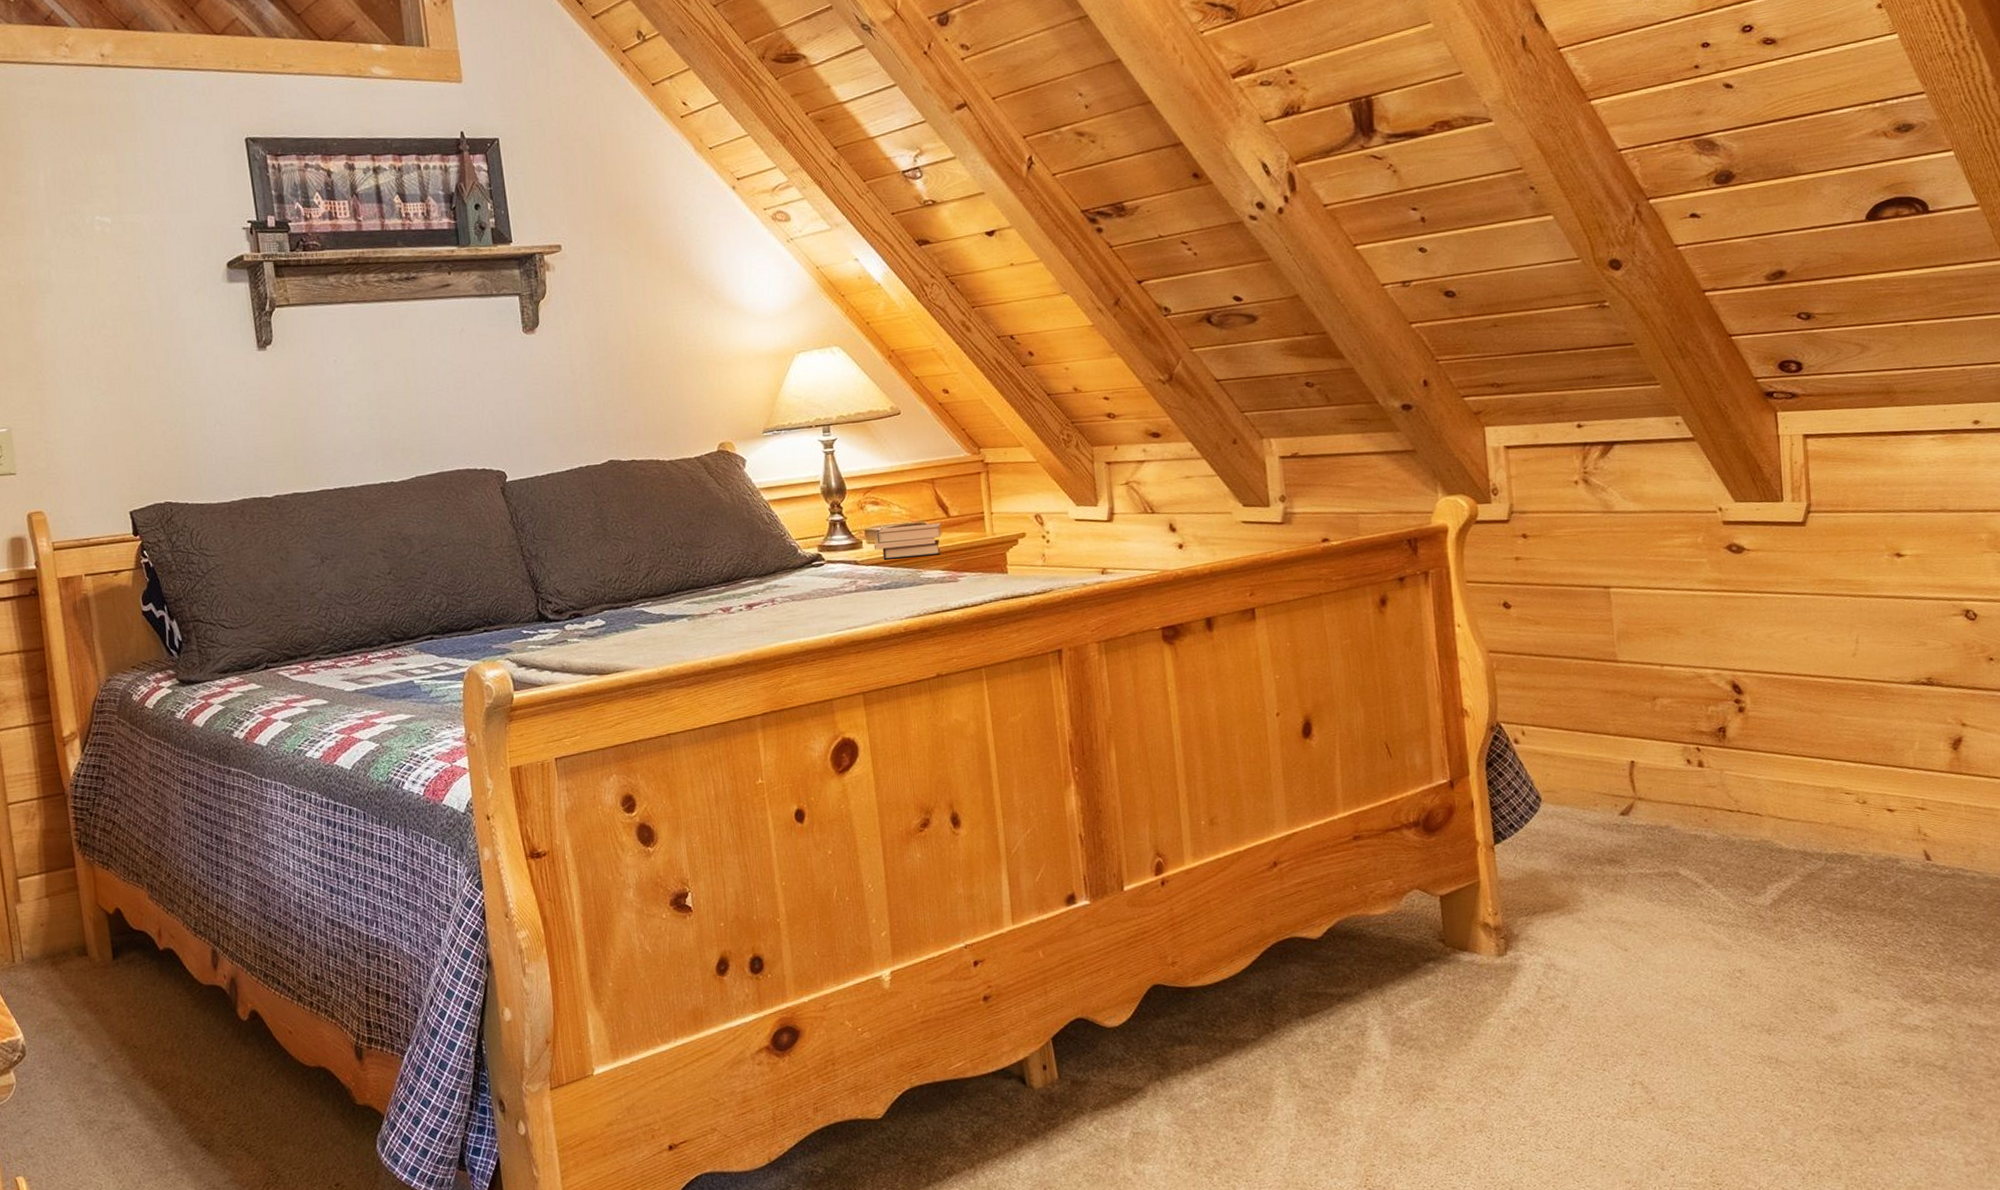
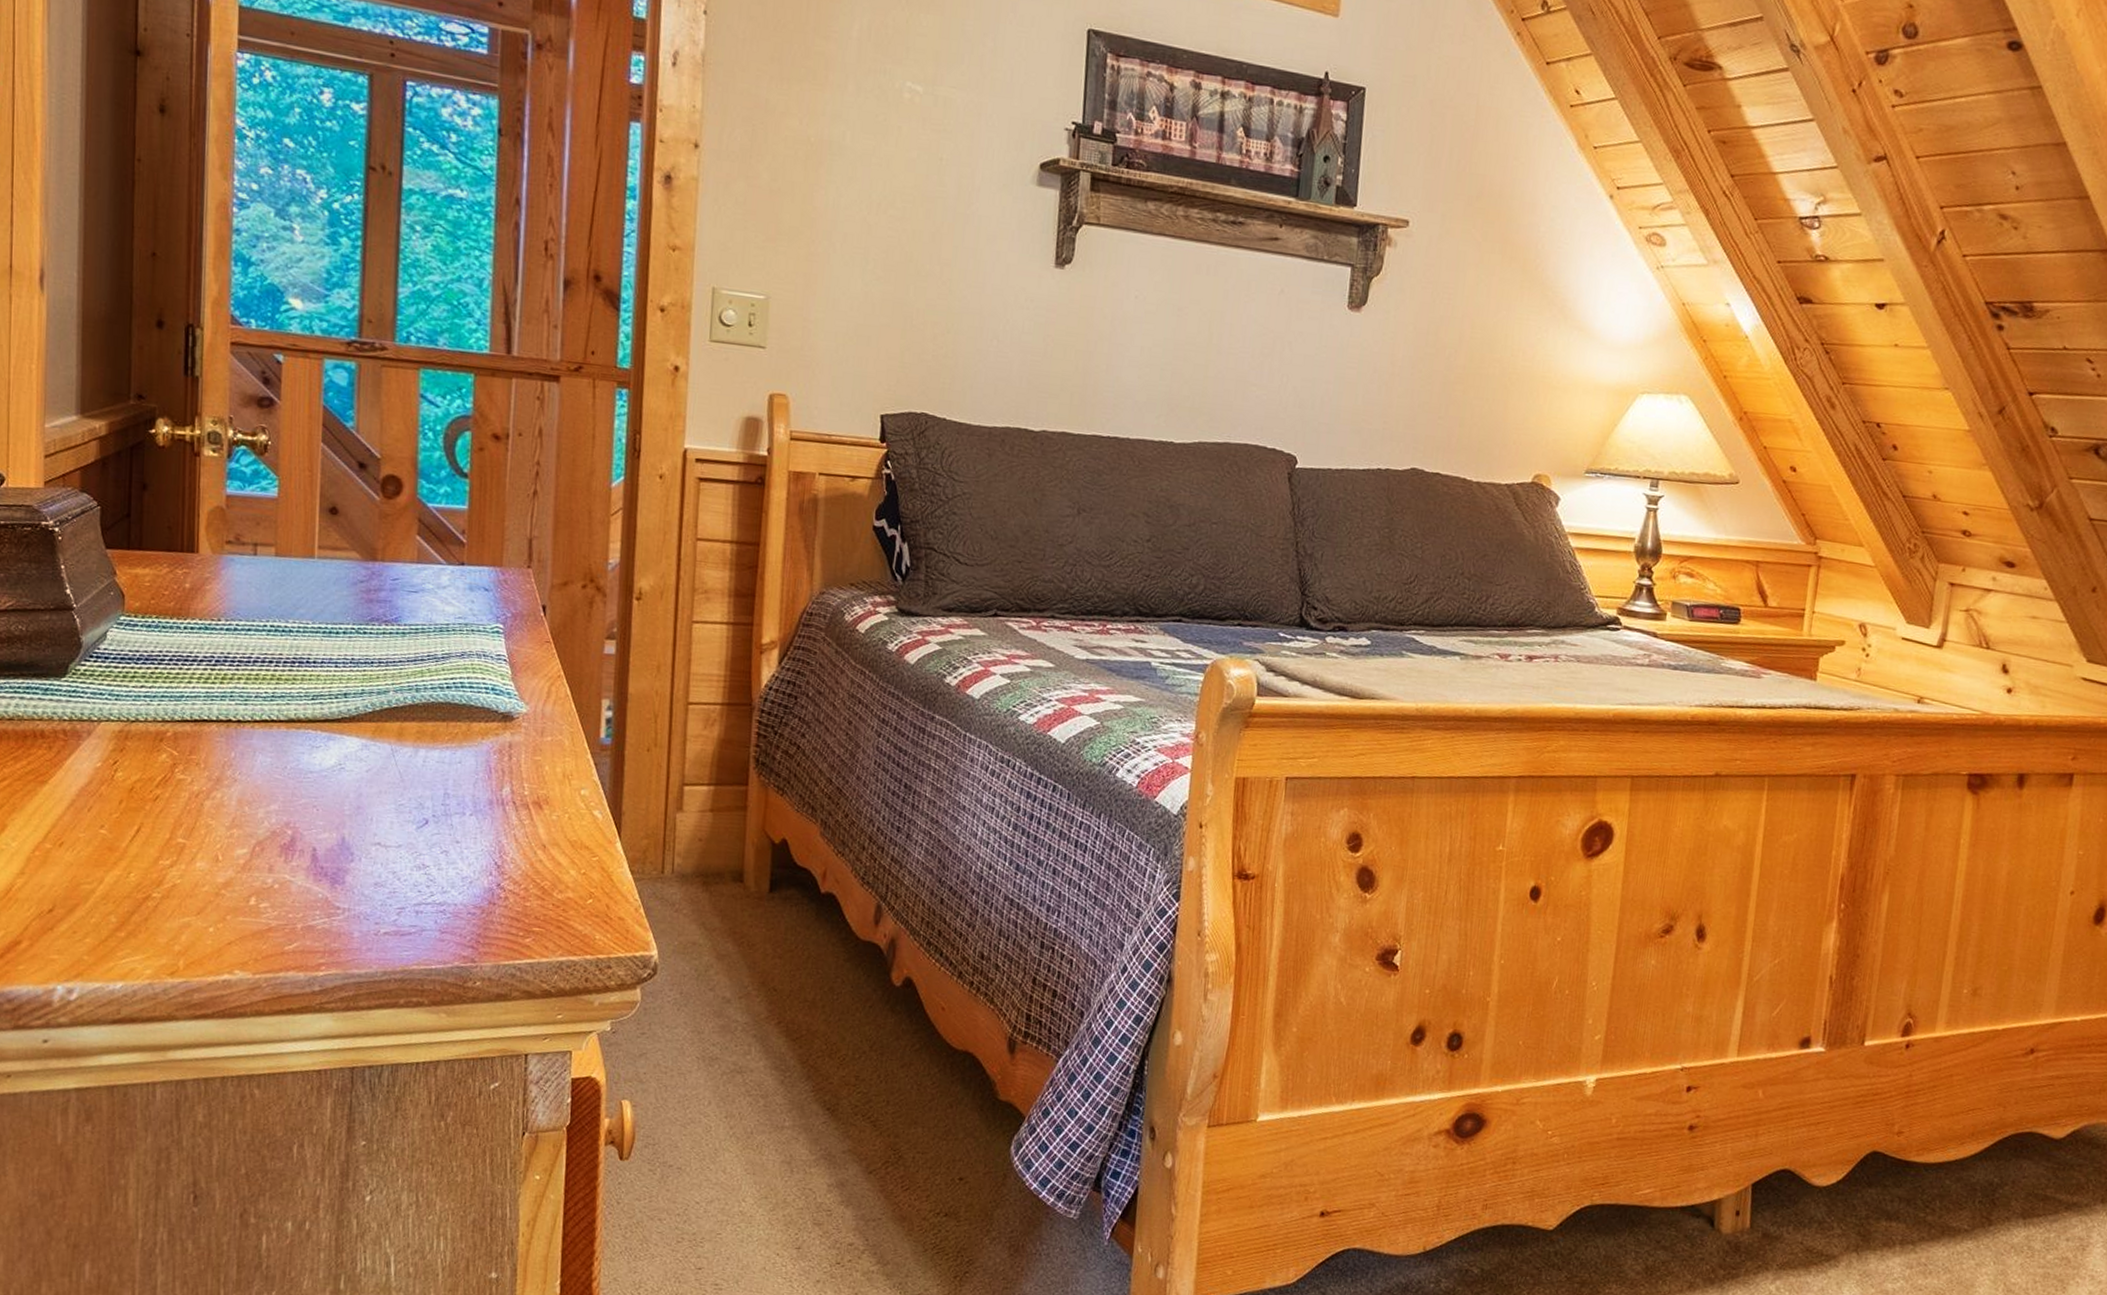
books: present [873,522,942,560] -> none [1678,603,1757,645]

